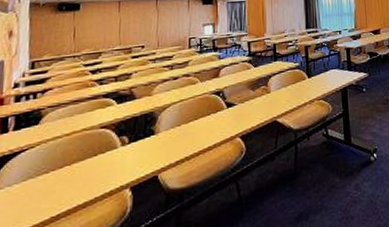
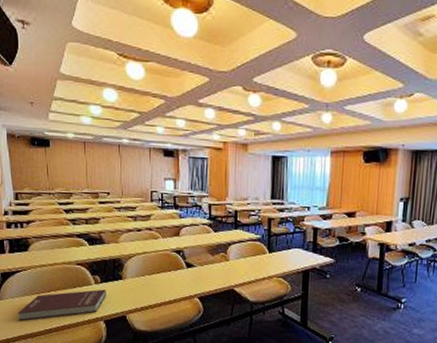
book: none [14,149,135,215] -> present [17,289,106,321]

